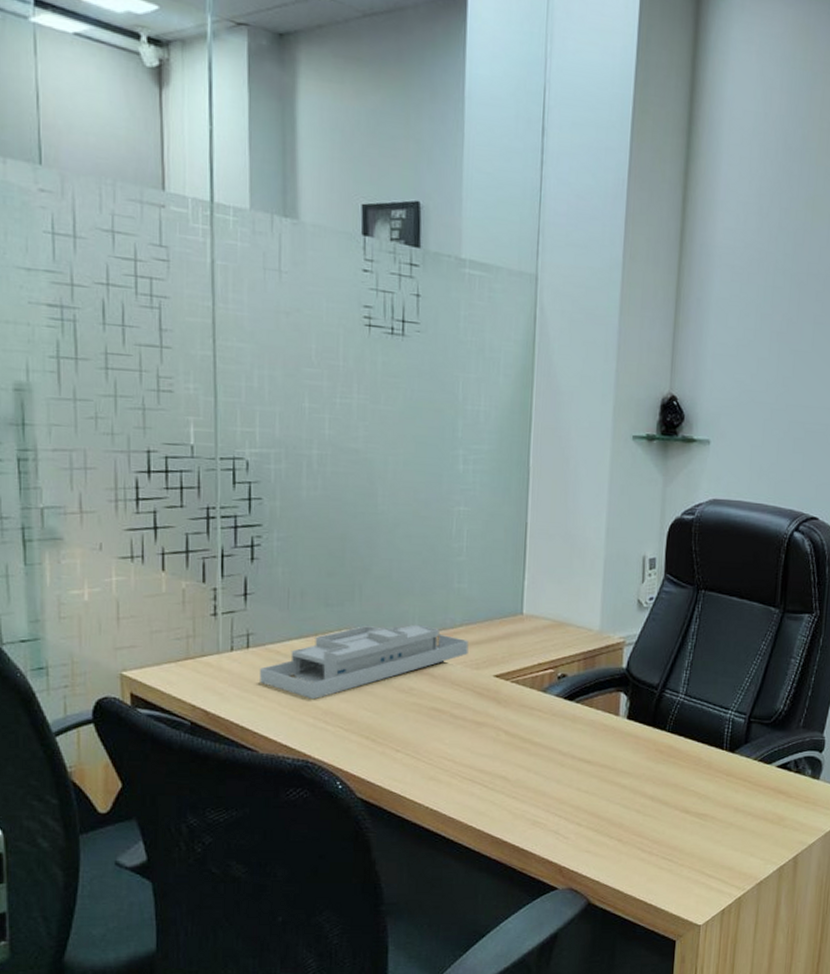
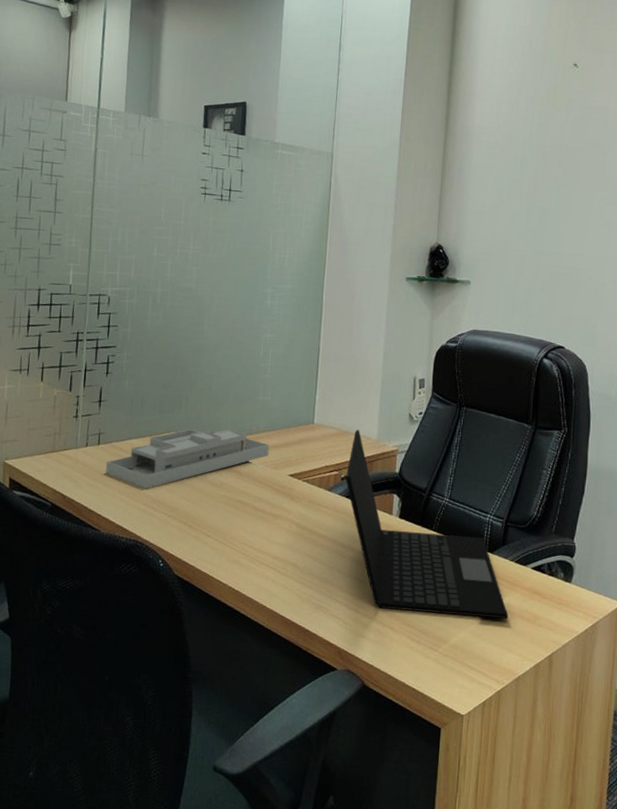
laptop: none [563,619,751,823] -> present [345,429,509,620]

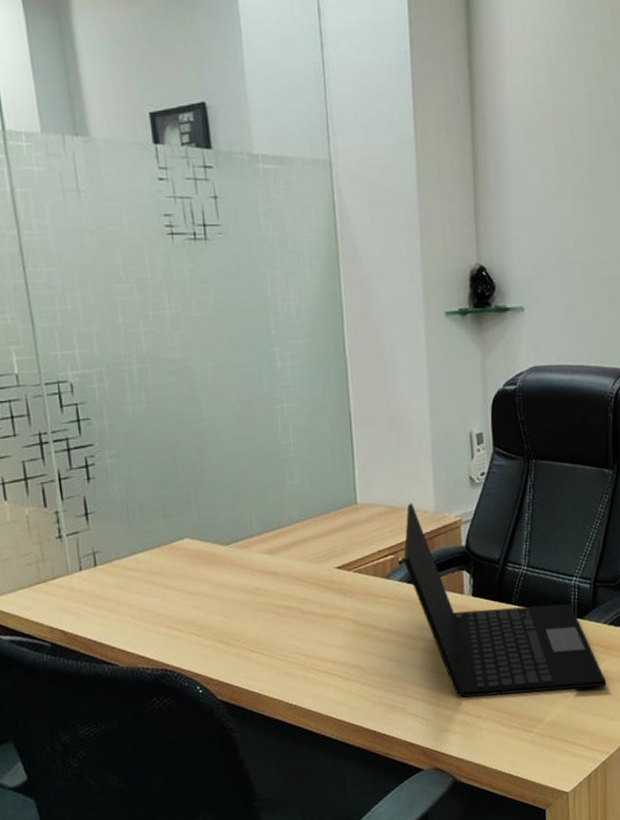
desk organizer: present [106,428,270,489] -> none [110,525,308,610]

